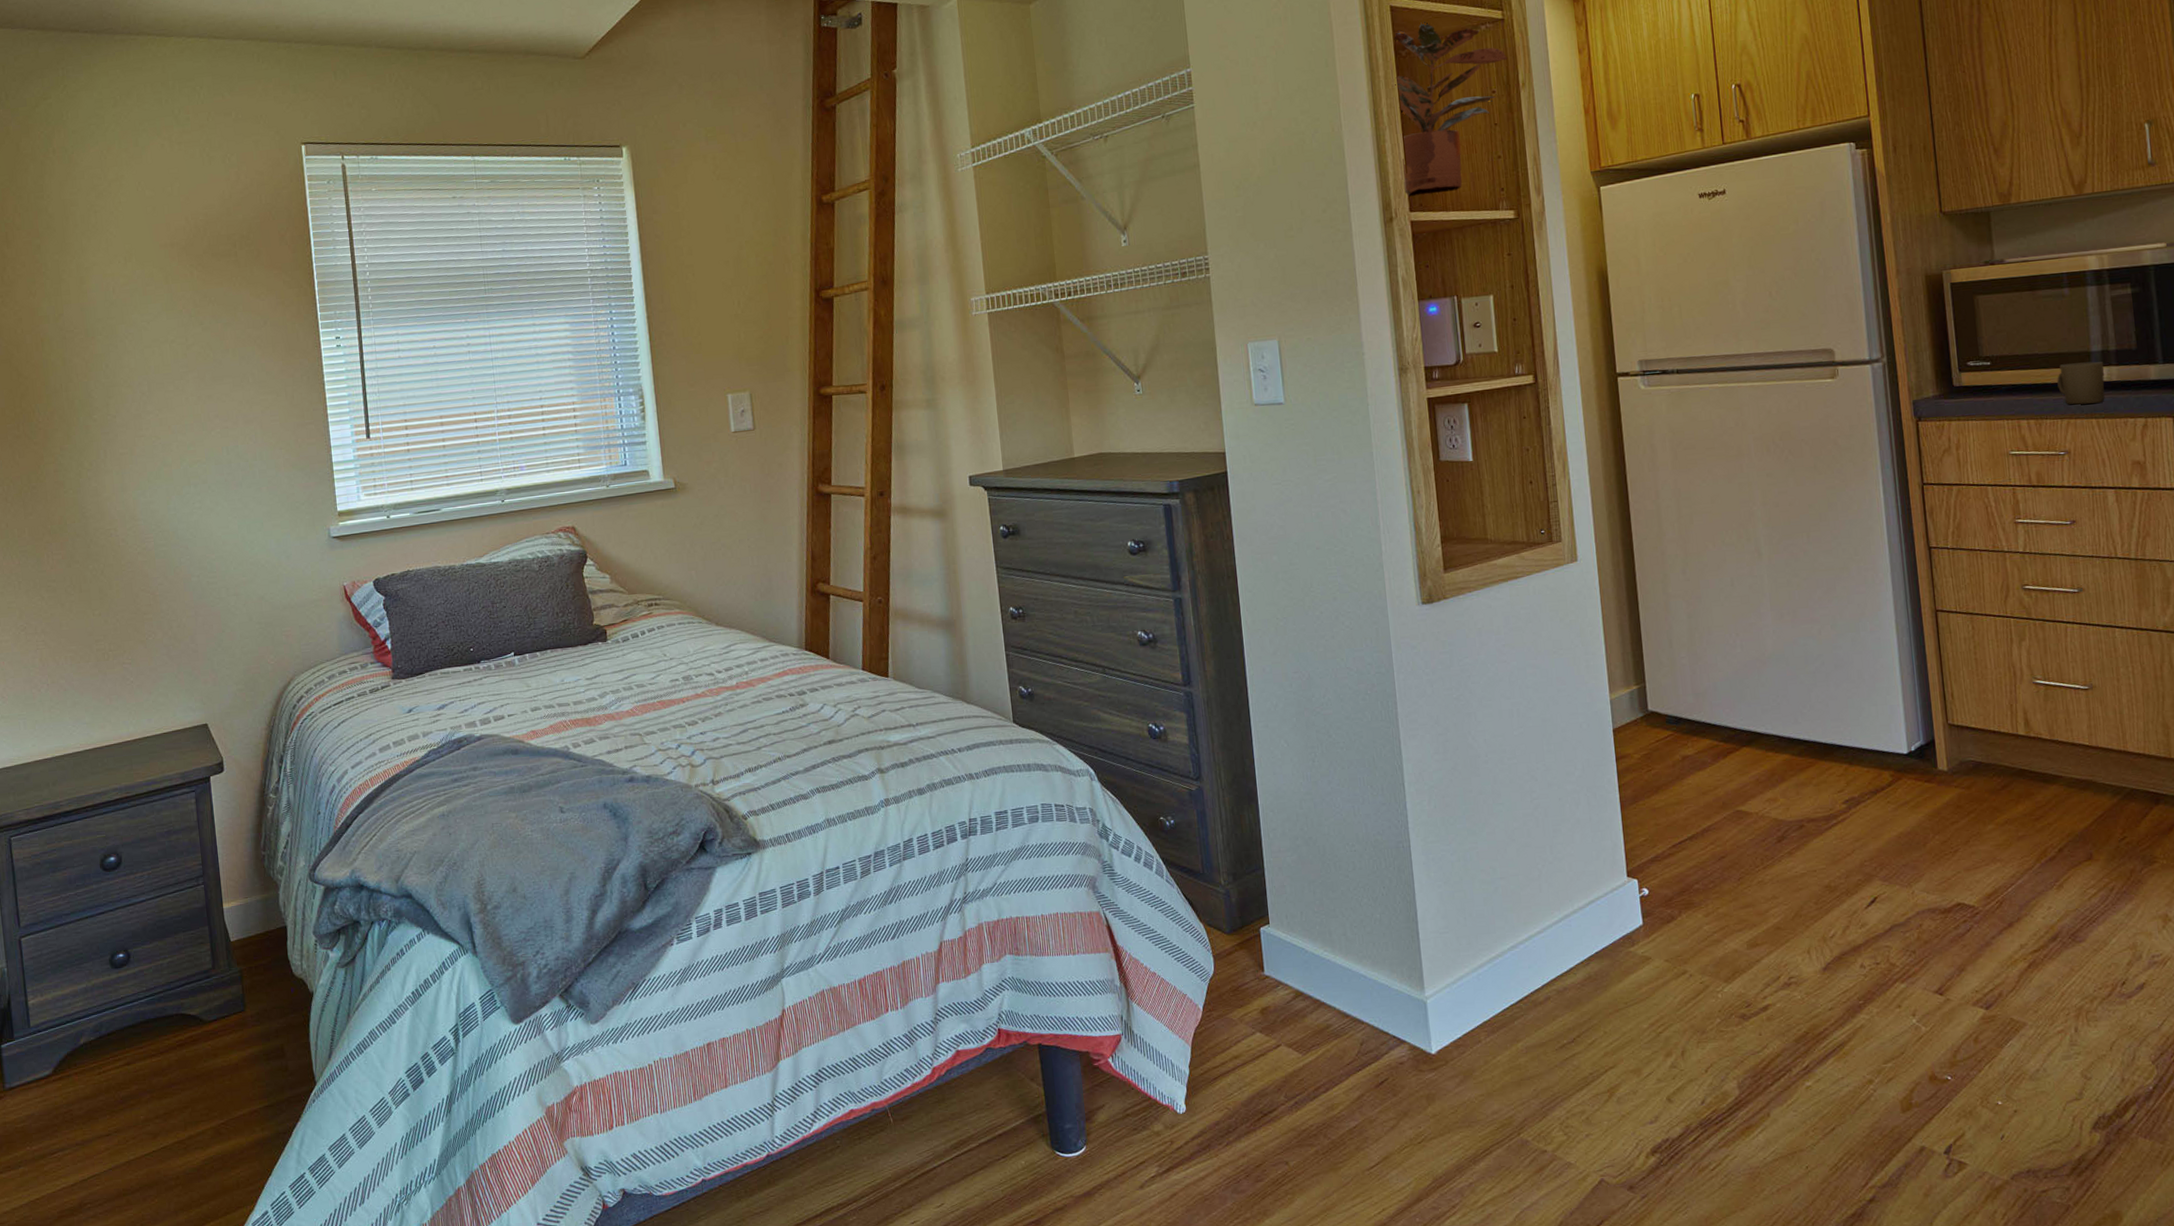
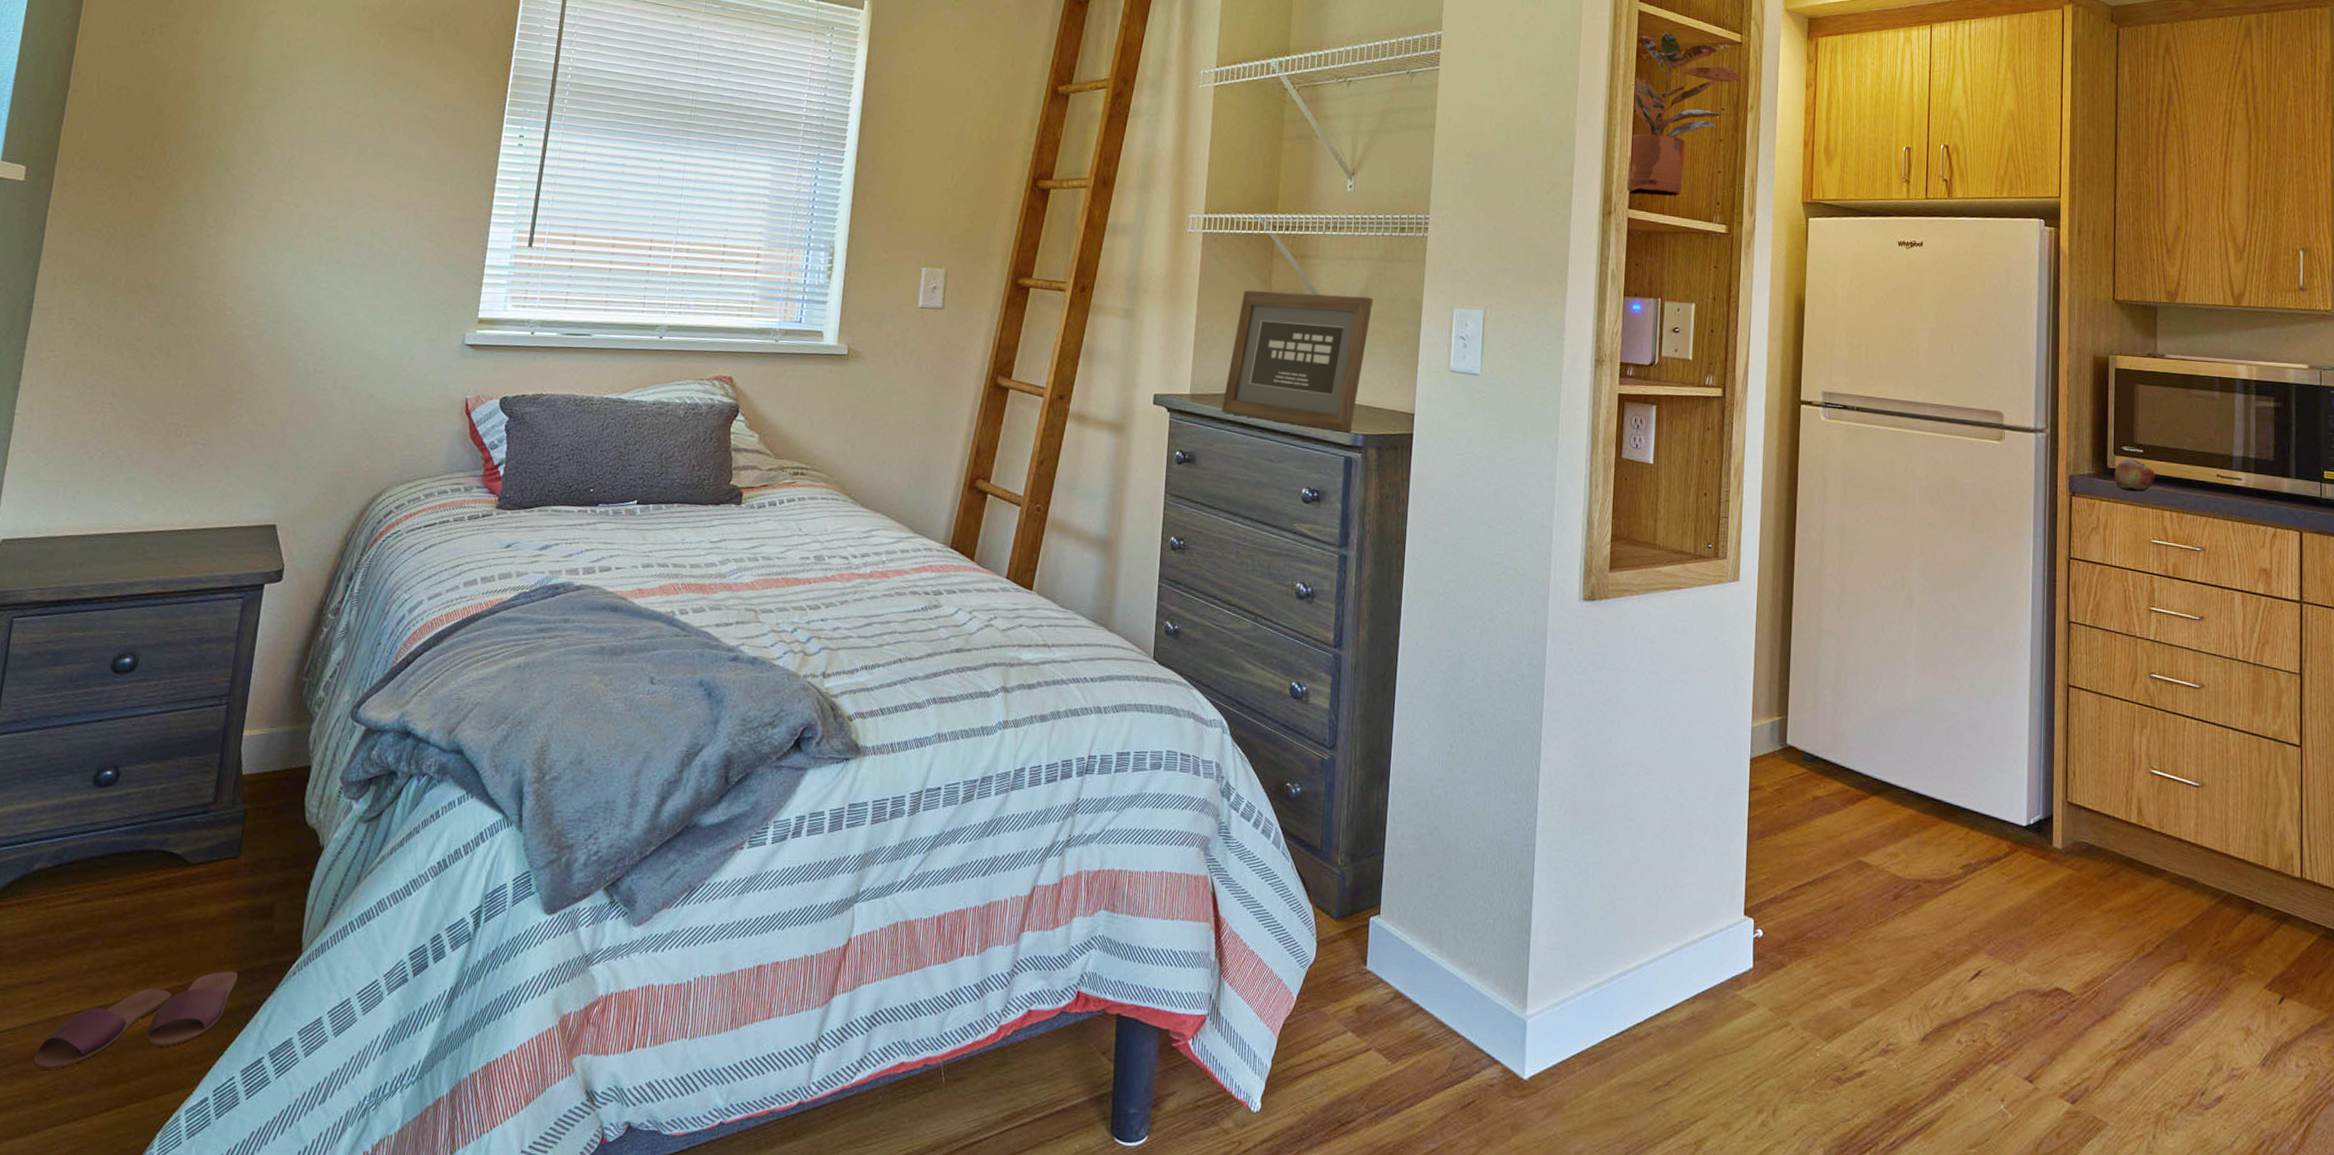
slippers: none [119,1105,269,1204] -> present [33,971,238,1070]
picture frame: none [1036,346,1167,483] -> present [1221,290,1374,434]
fruit: none [1961,373,2007,407] -> present [2114,459,2155,492]
mug: present [2057,361,2105,405] -> none [2201,464,2244,507]

